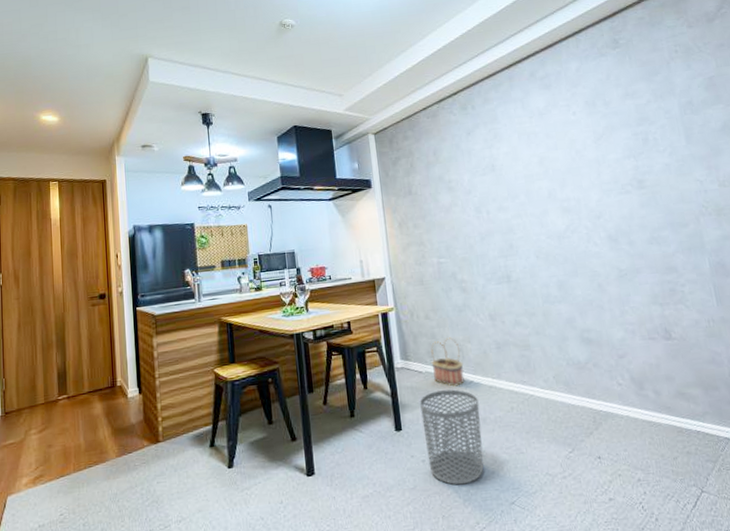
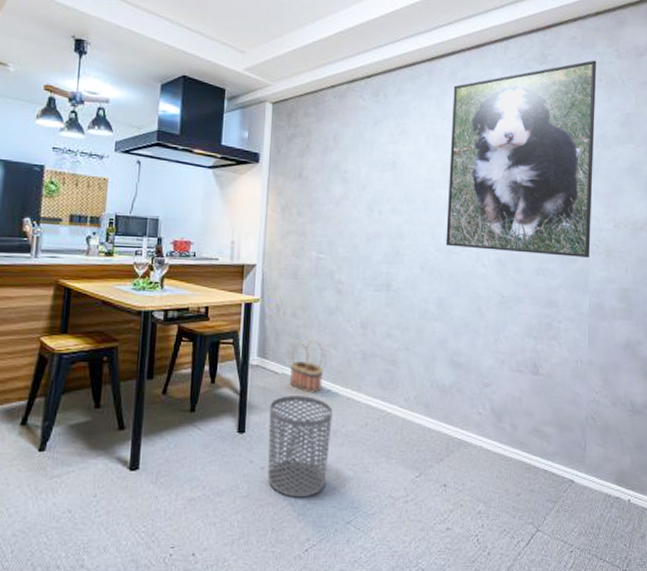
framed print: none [535,34,700,232] -> present [446,60,597,258]

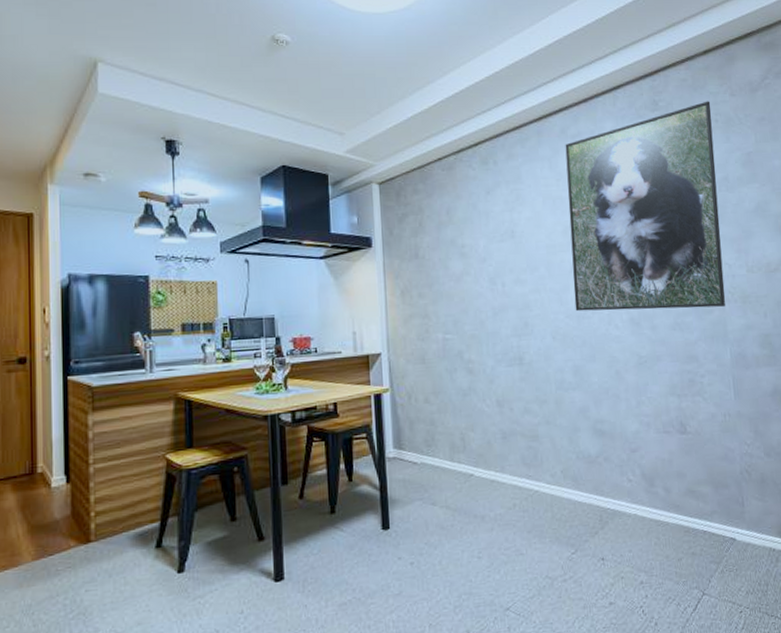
waste bin: present [267,396,333,498] -> none [412,483,479,590]
basket: present [290,340,324,395] -> none [428,424,464,482]

